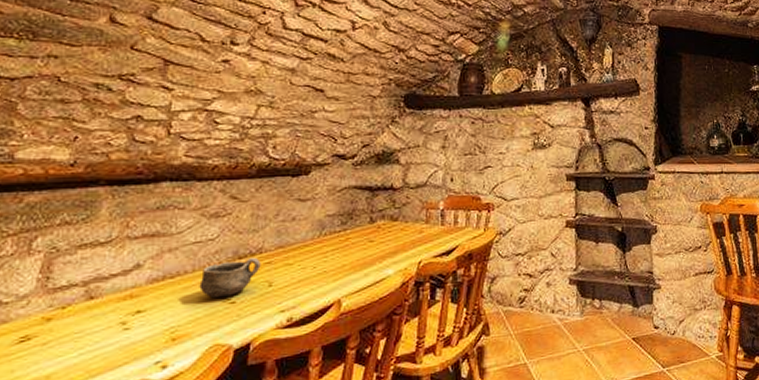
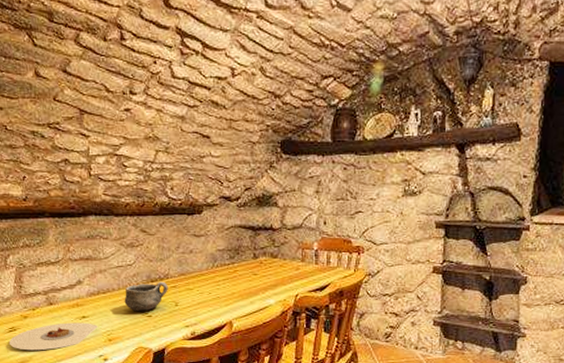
plate: none [17,319,158,367] -> present [9,322,98,351]

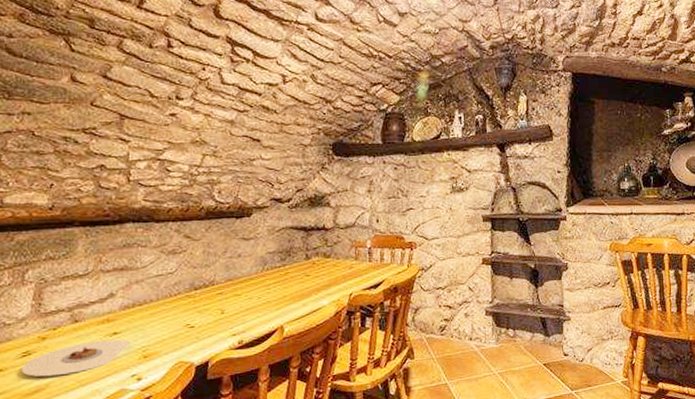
bowl: present [124,281,168,311] -> none [163,288,214,322]

